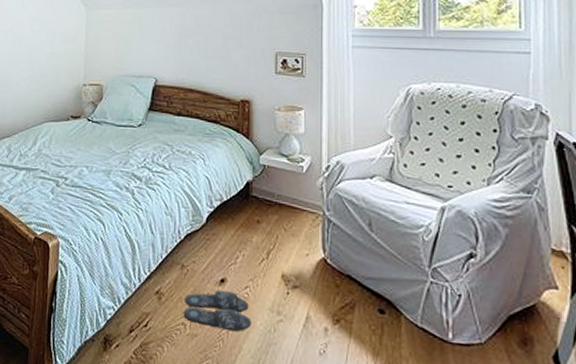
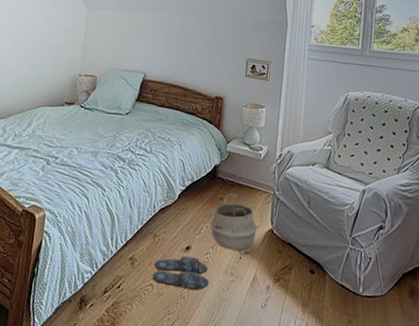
woven basket: none [247,215,306,285] -> present [210,194,257,251]

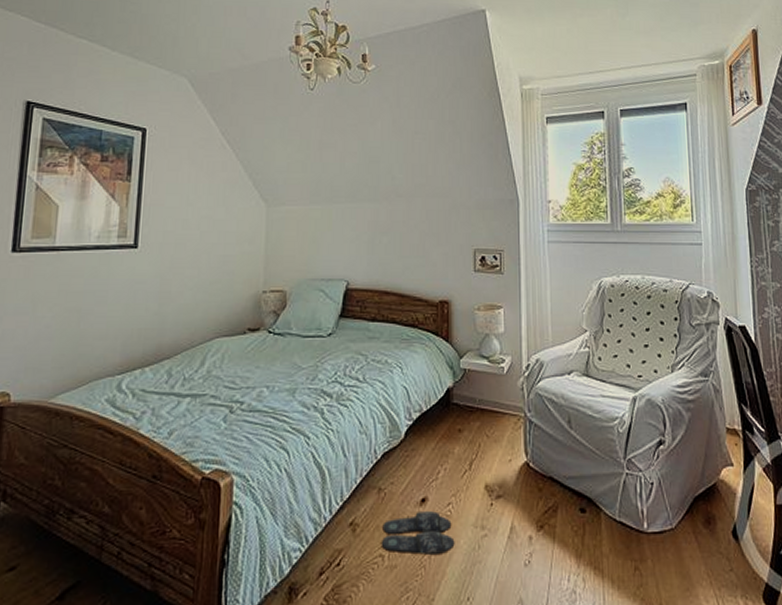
woven basket: present [210,194,257,251] -> none [449,423,509,496]

